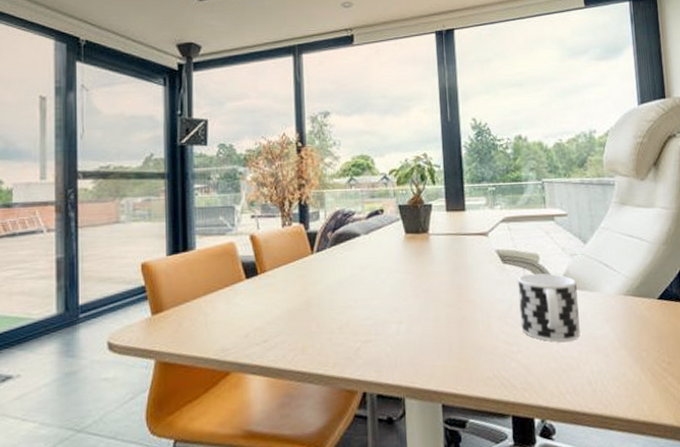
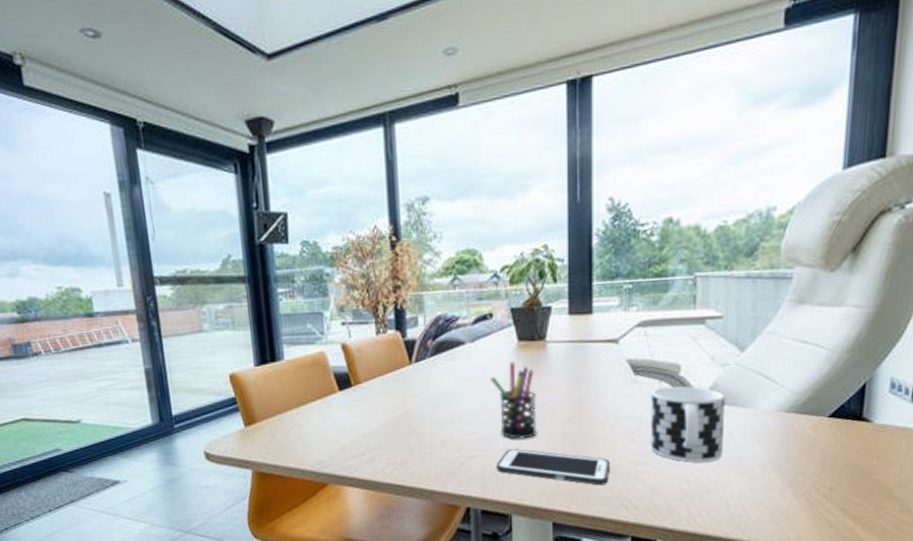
pen holder: none [382,252,424,323] -> present [490,362,537,439]
cell phone: none [389,332,490,367] -> present [496,449,611,486]

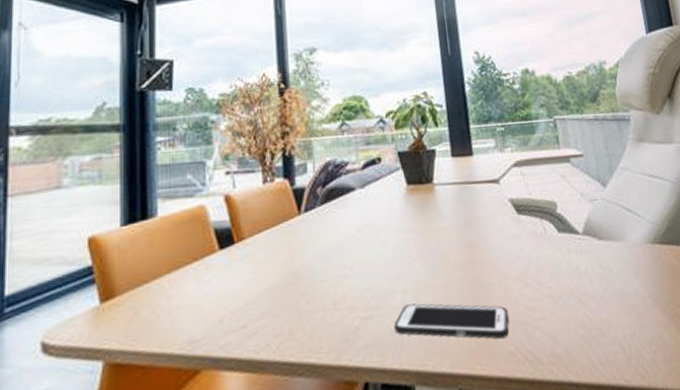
pen holder: present [490,362,537,439] -> none [382,206,433,292]
cup: present [651,386,725,462] -> none [535,223,609,303]

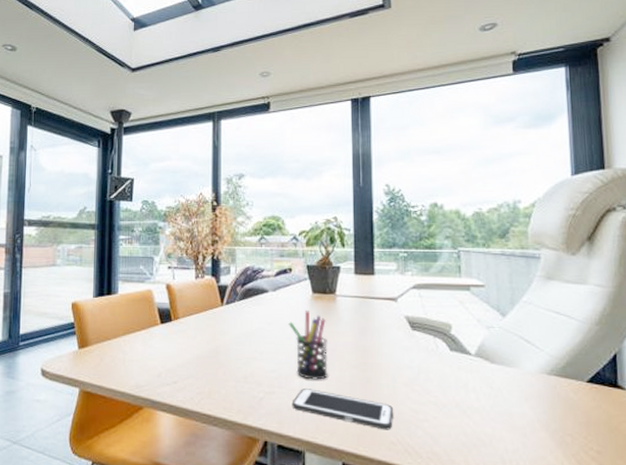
pen holder: none [382,206,433,292] -> present [288,310,328,380]

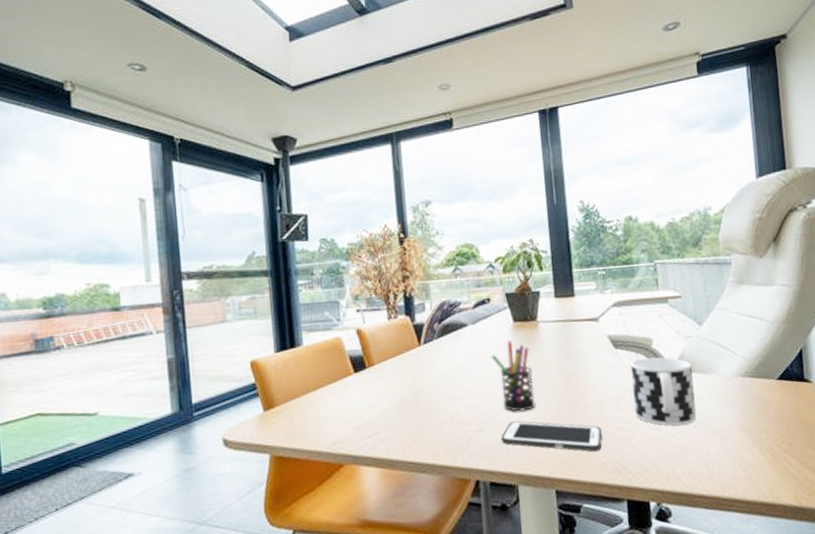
cup: none [427,342,495,416] -> present [630,357,696,426]

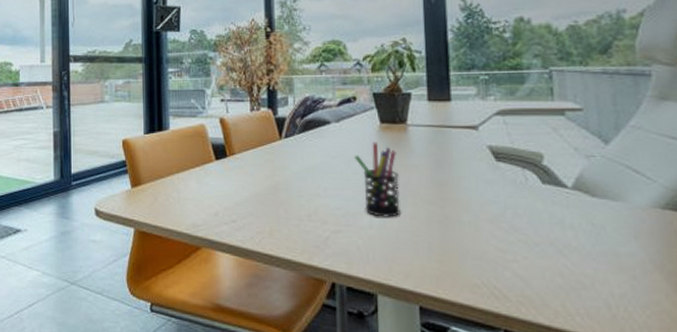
cell phone: present [501,421,603,452] -> none [360,227,478,272]
cup: present [630,357,696,426] -> none [515,174,597,255]

